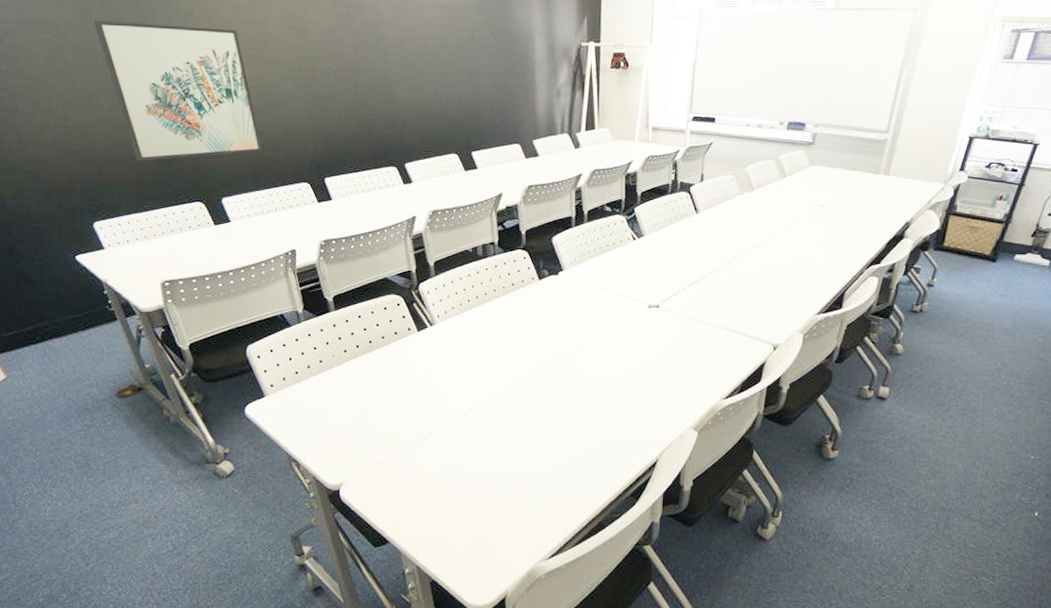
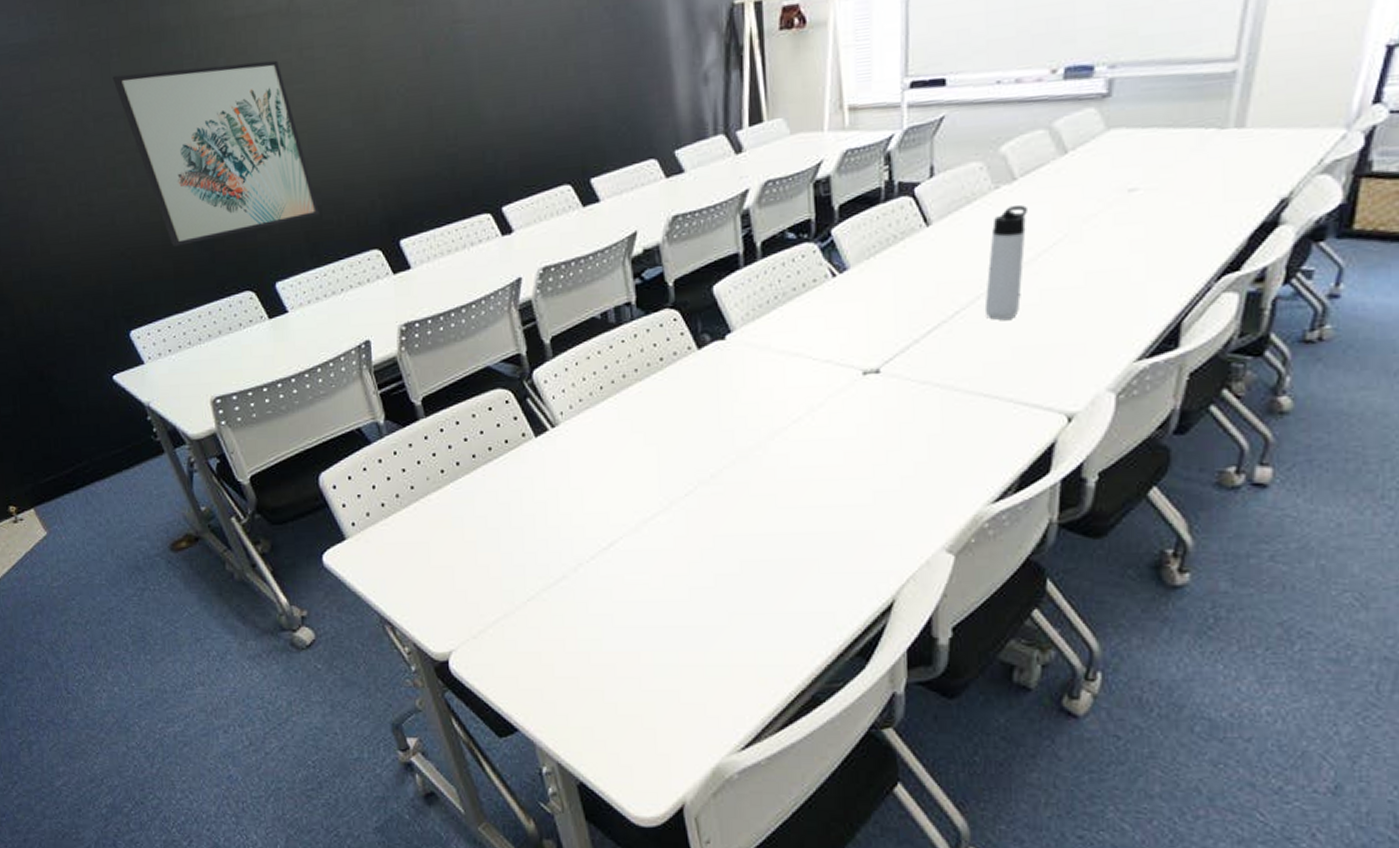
thermos bottle: none [728,207,759,280] -> present [984,205,1027,320]

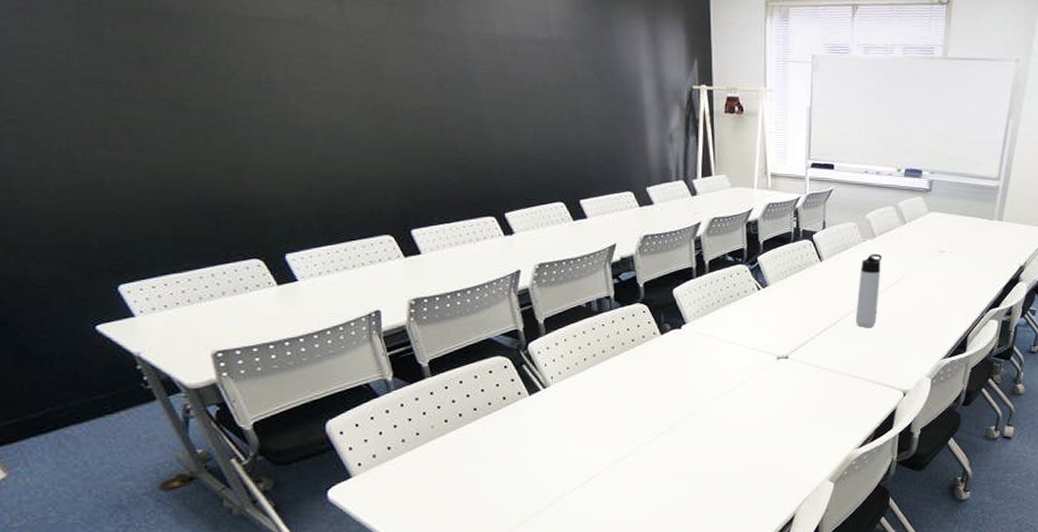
wall art: present [112,60,320,246] -> none [105,46,333,212]

